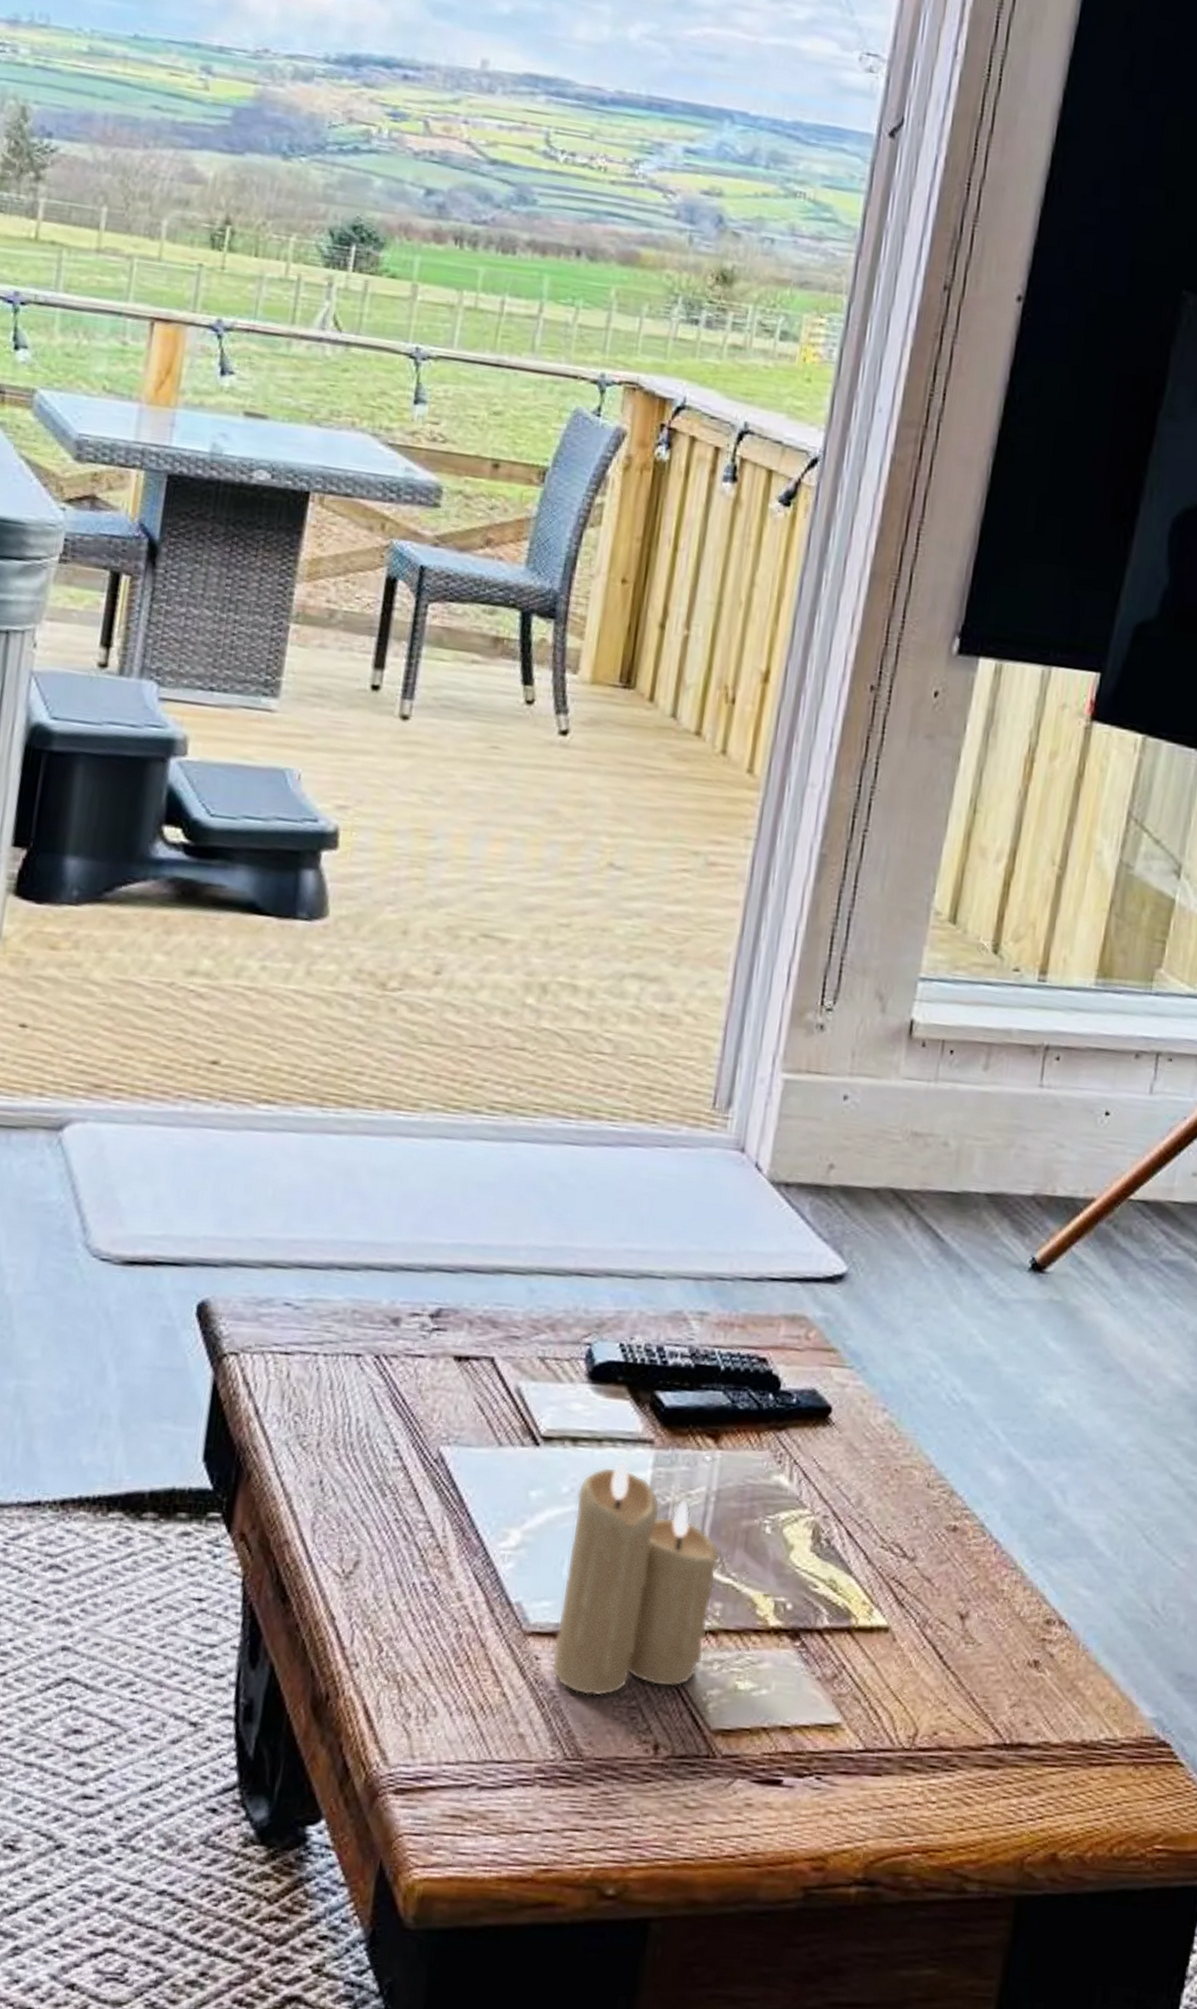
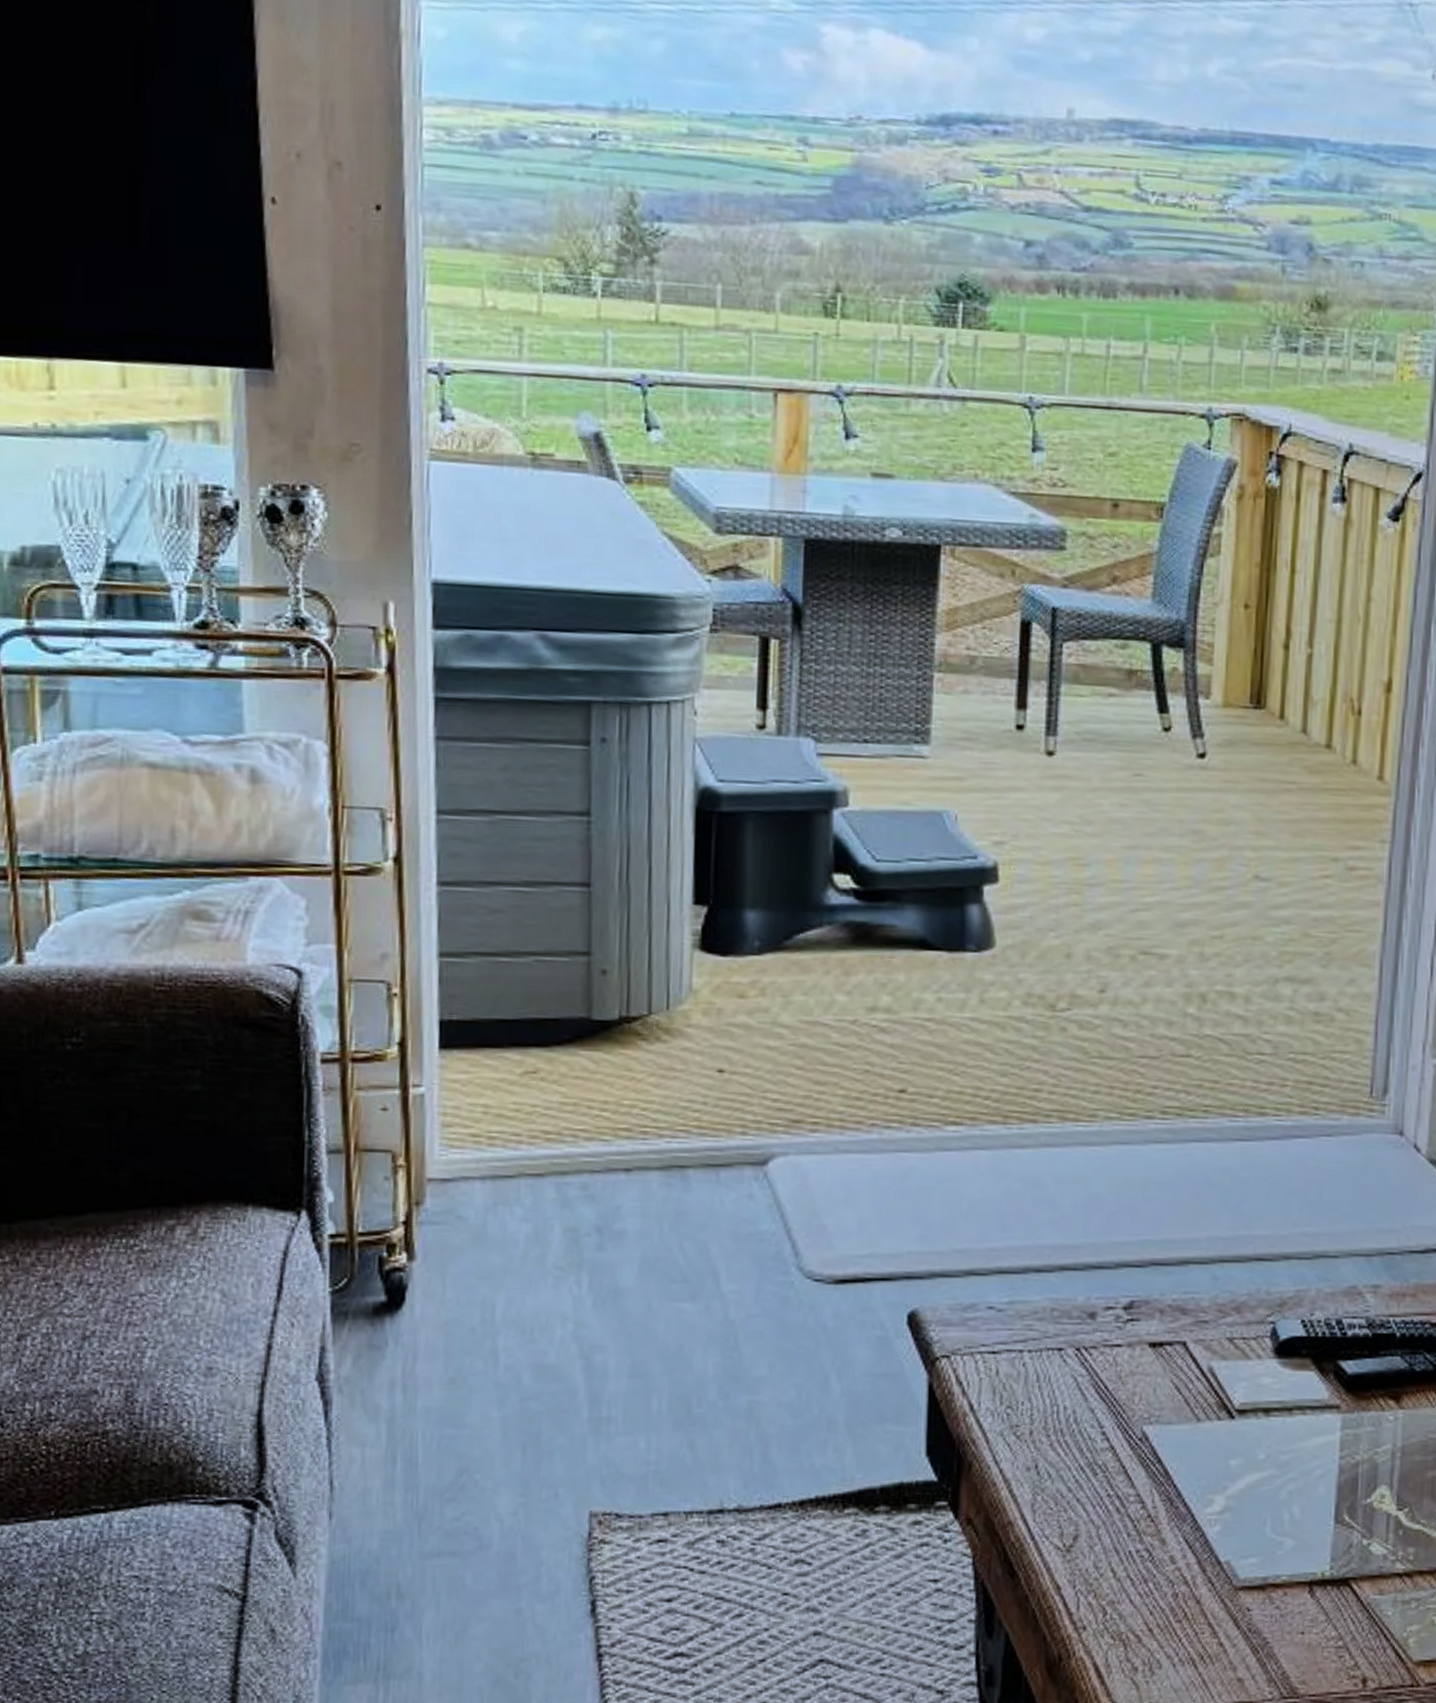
candle: present [551,1460,720,1696] -> none [1262,1426,1409,1639]

